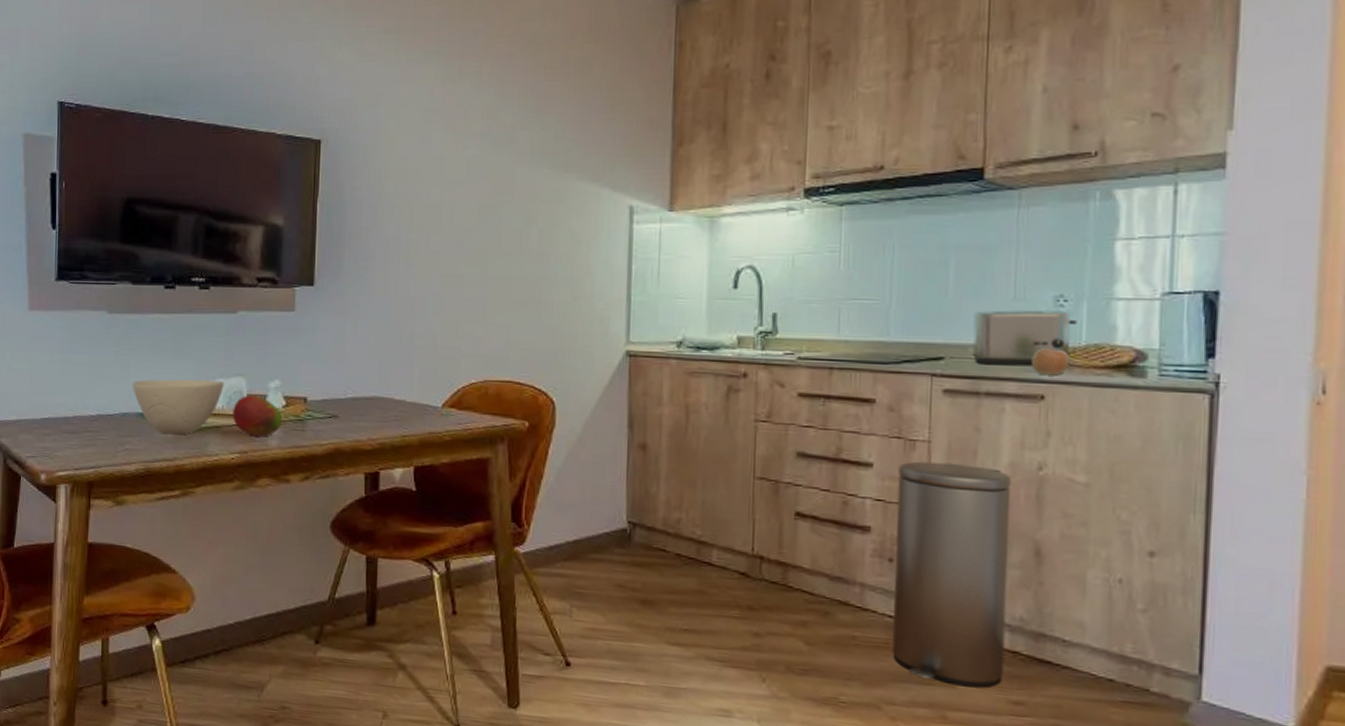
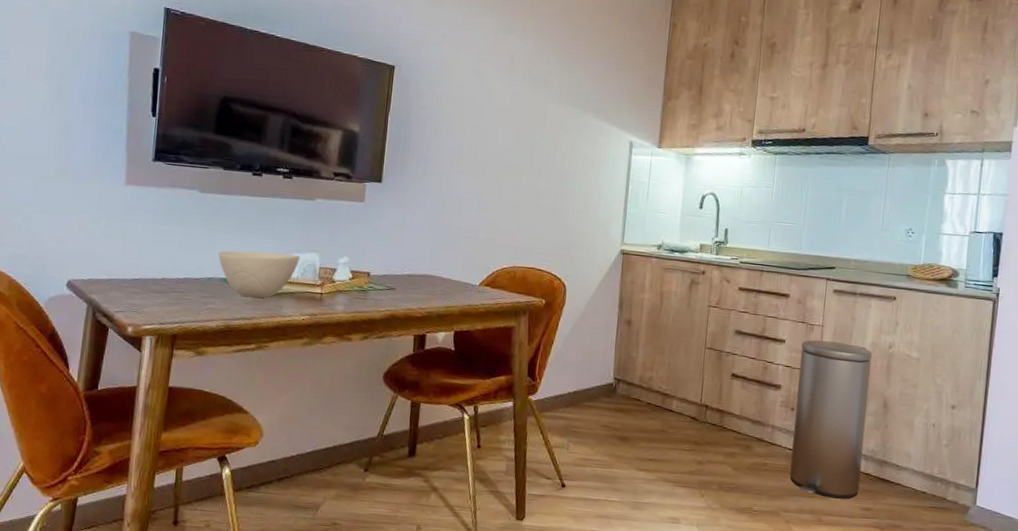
fruit: present [233,394,283,437] -> none [306,267,349,303]
toaster: present [972,310,1078,365] -> none [853,236,919,276]
fruit: present [1032,343,1070,376] -> none [889,261,913,284]

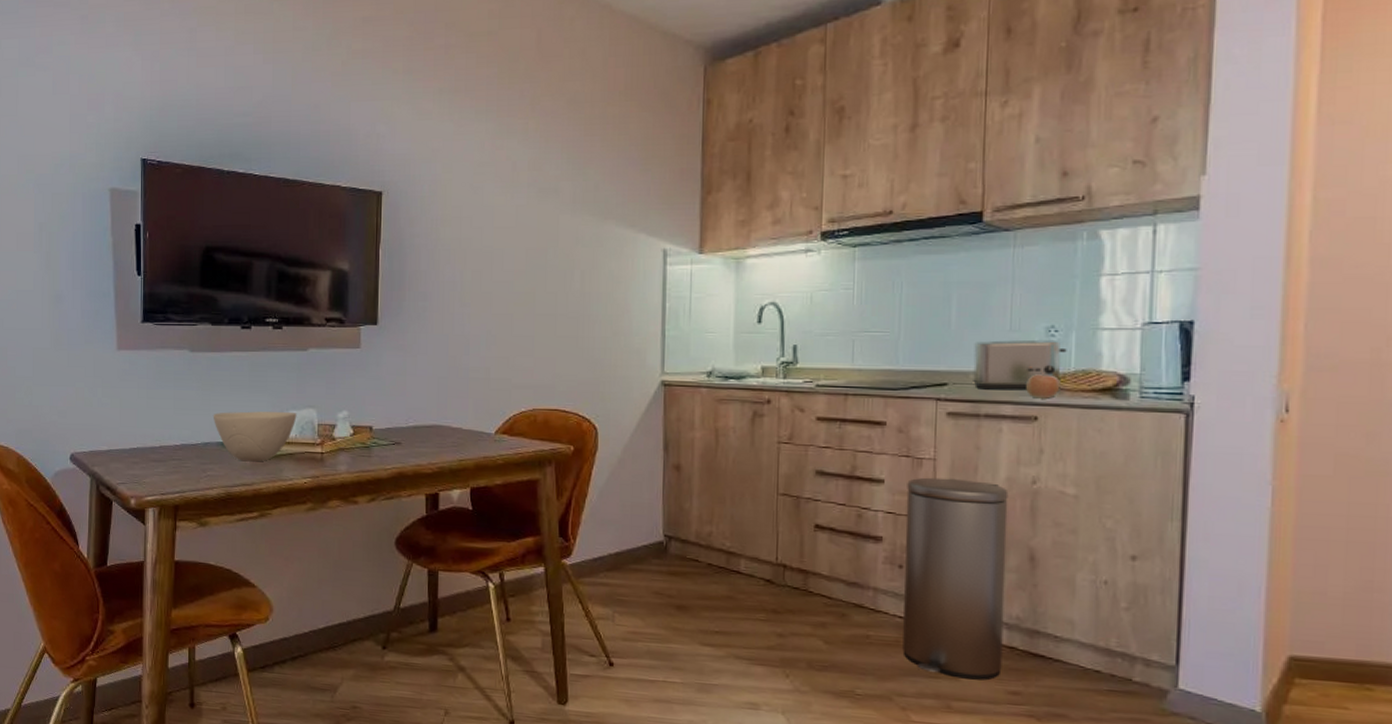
toaster: none [853,236,919,276] -> present [973,339,1067,390]
fruit: none [889,261,913,284] -> present [1026,370,1061,399]

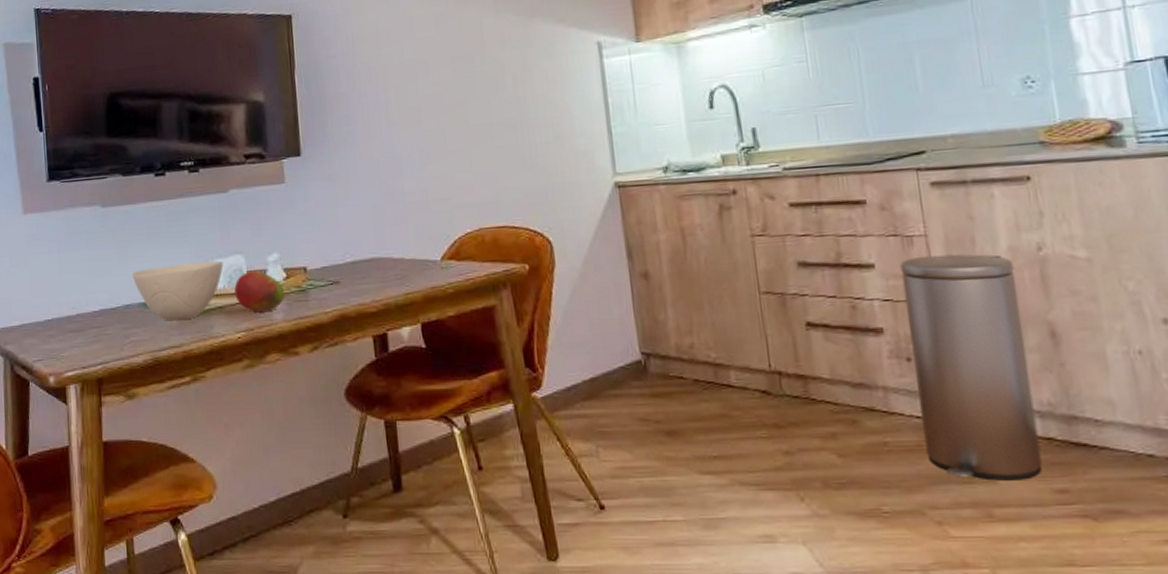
fruit: none [305,424,351,463] -> present [234,270,285,313]
toaster: present [973,339,1067,390] -> none [947,91,1049,154]
fruit: present [1026,370,1061,399] -> none [1011,125,1049,157]

